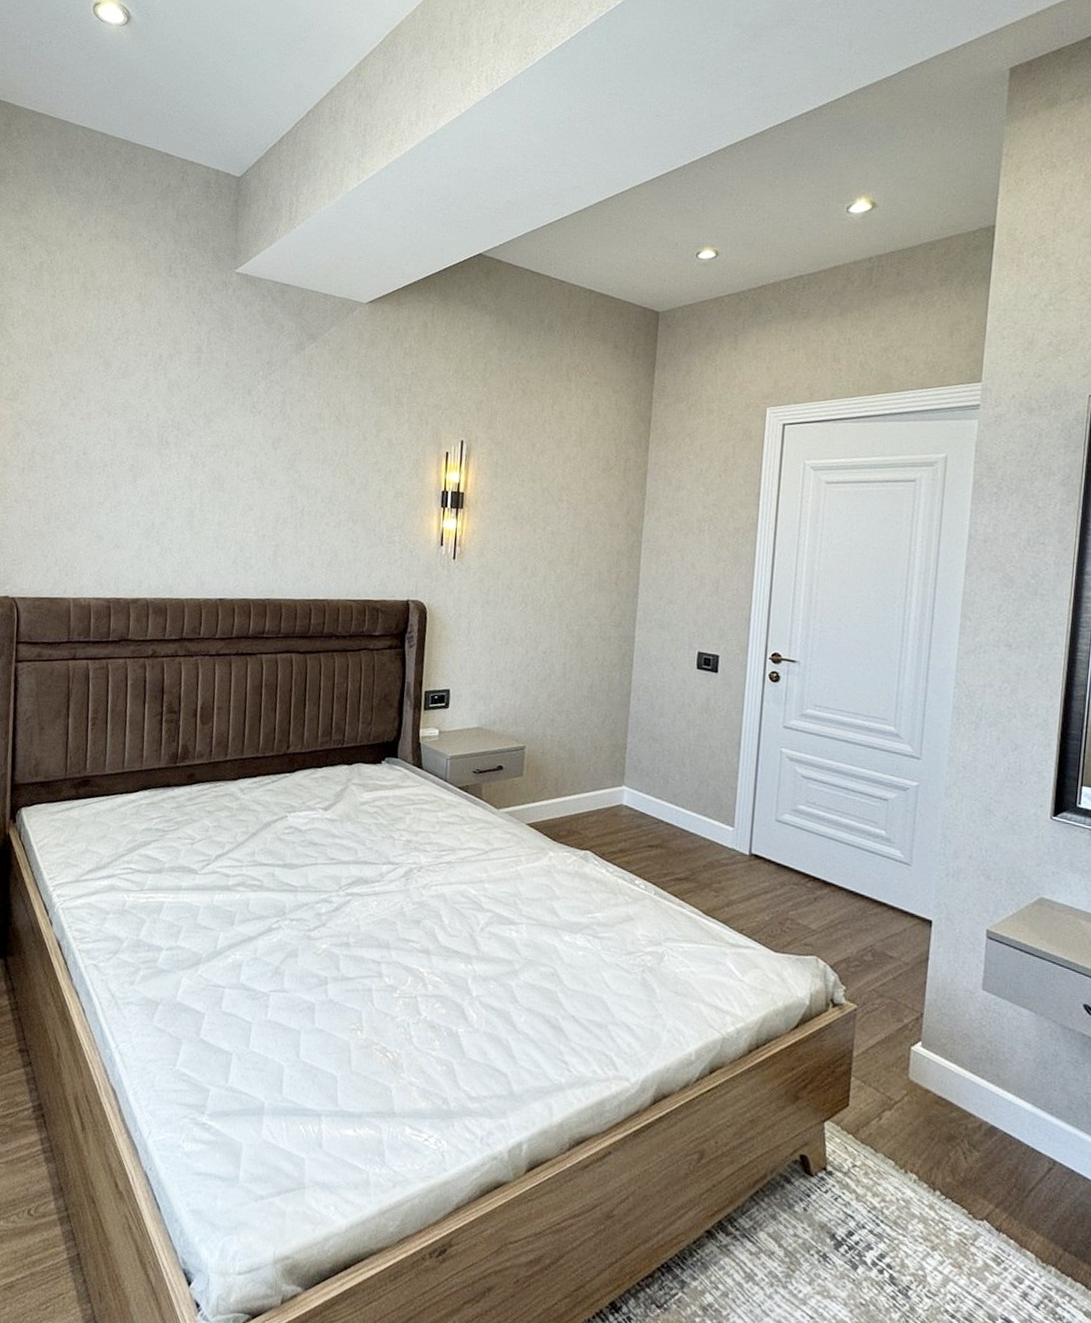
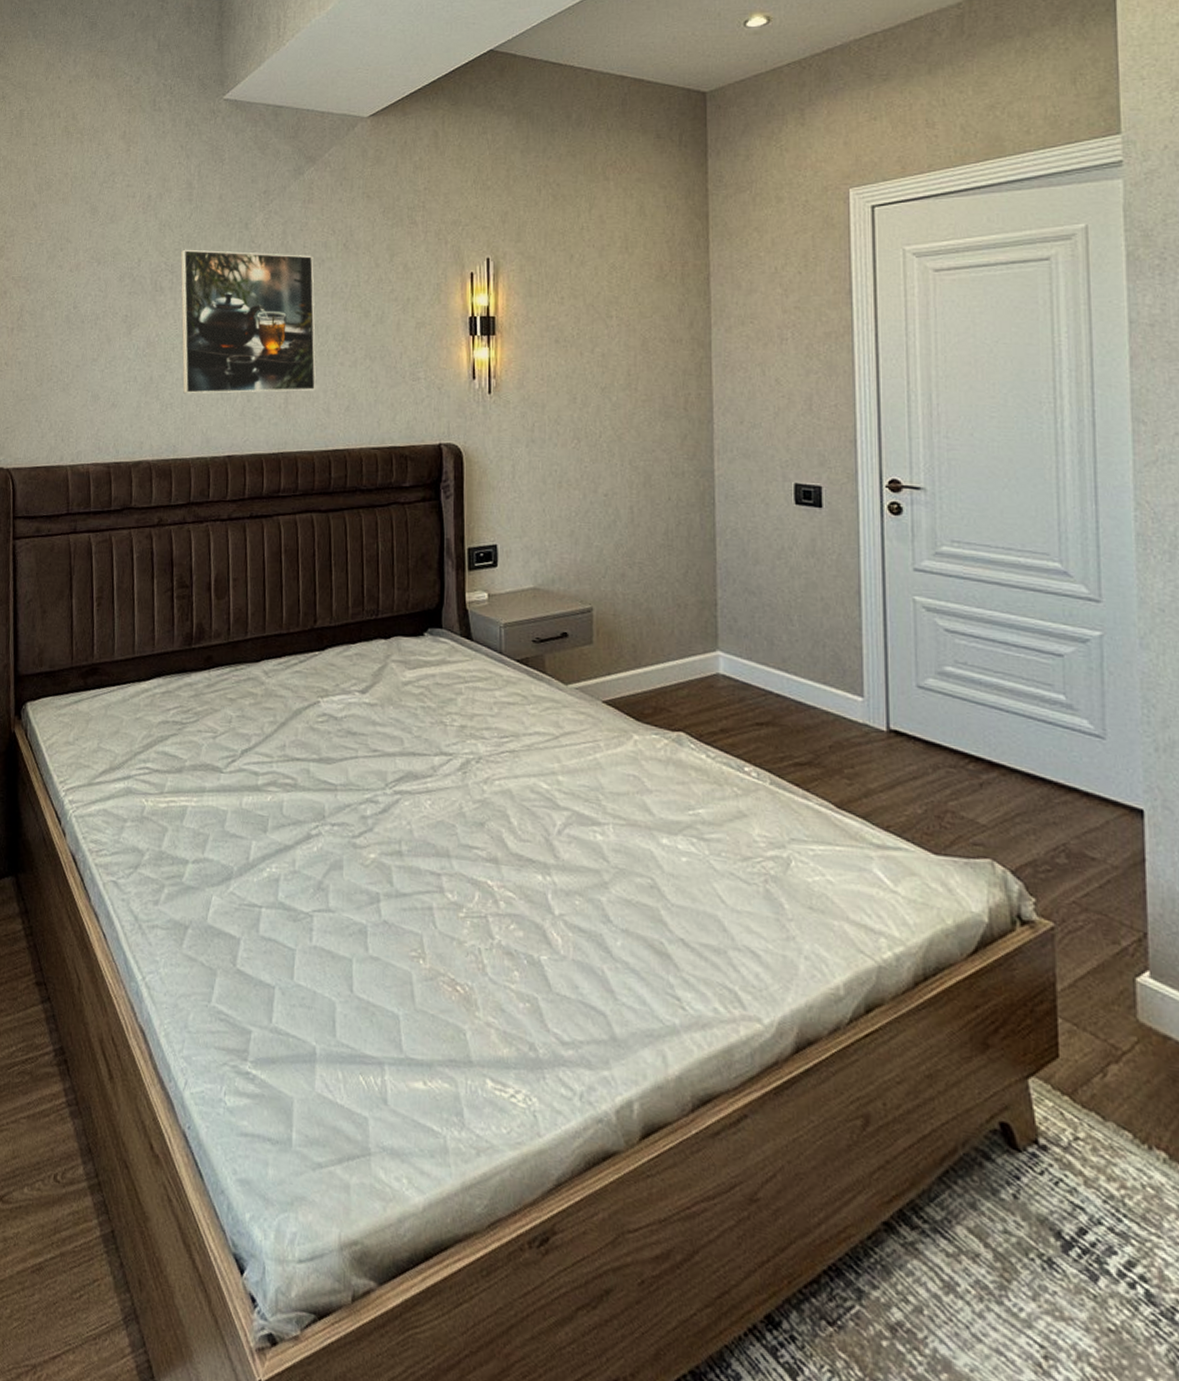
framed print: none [182,408,308,546] -> present [181,249,316,394]

